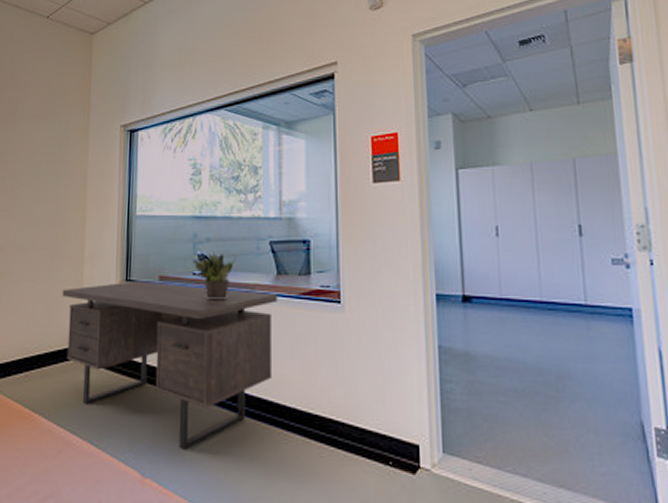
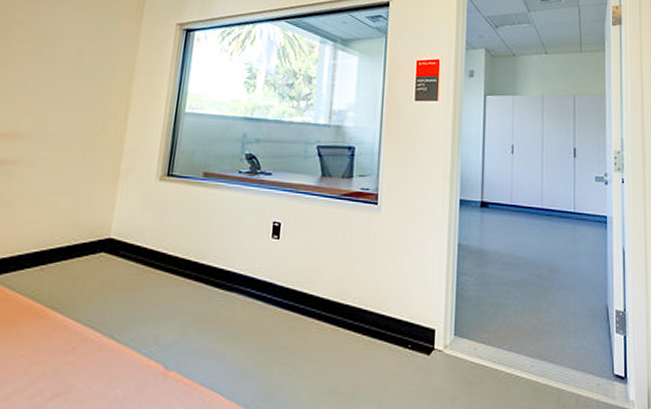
desk: present [62,281,278,450] -> none [92,176,321,341]
potted plant: present [193,251,236,301] -> none [240,151,284,198]

